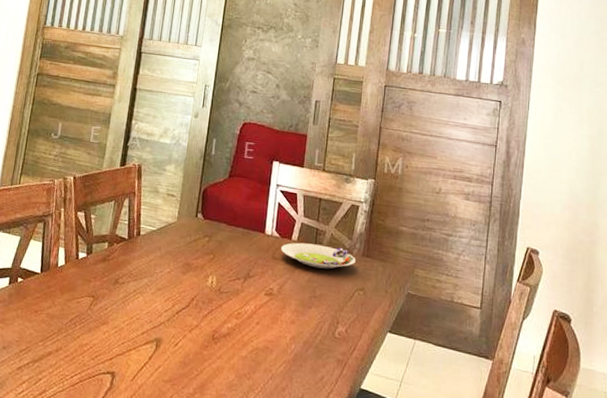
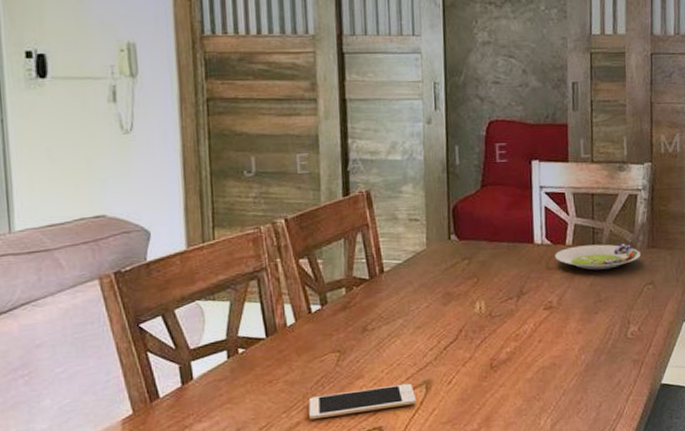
cell phone: none [59,332,147,358] -> present [308,383,417,420]

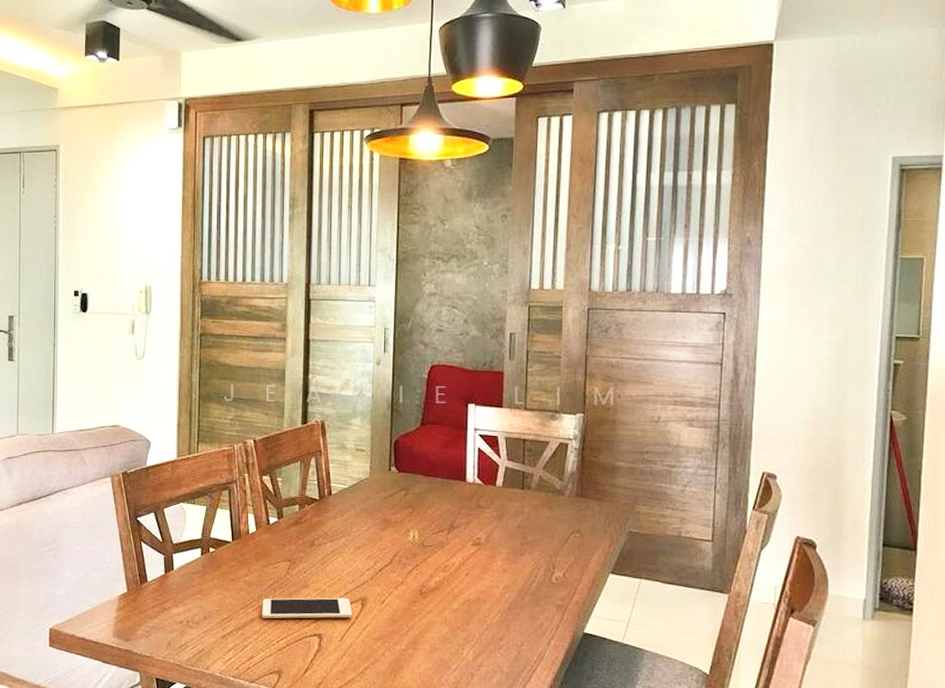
salad plate: present [555,243,640,270] -> none [486,488,569,513]

